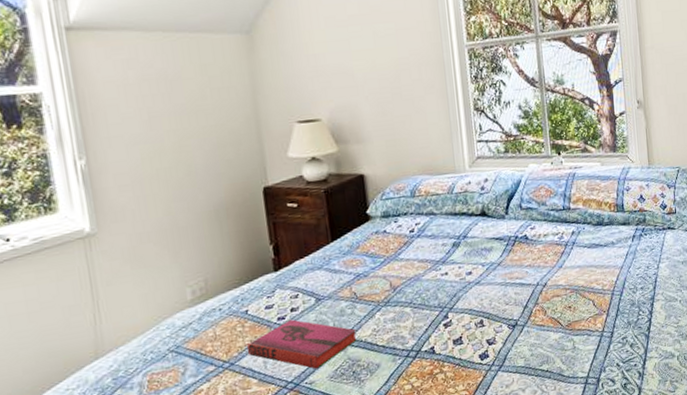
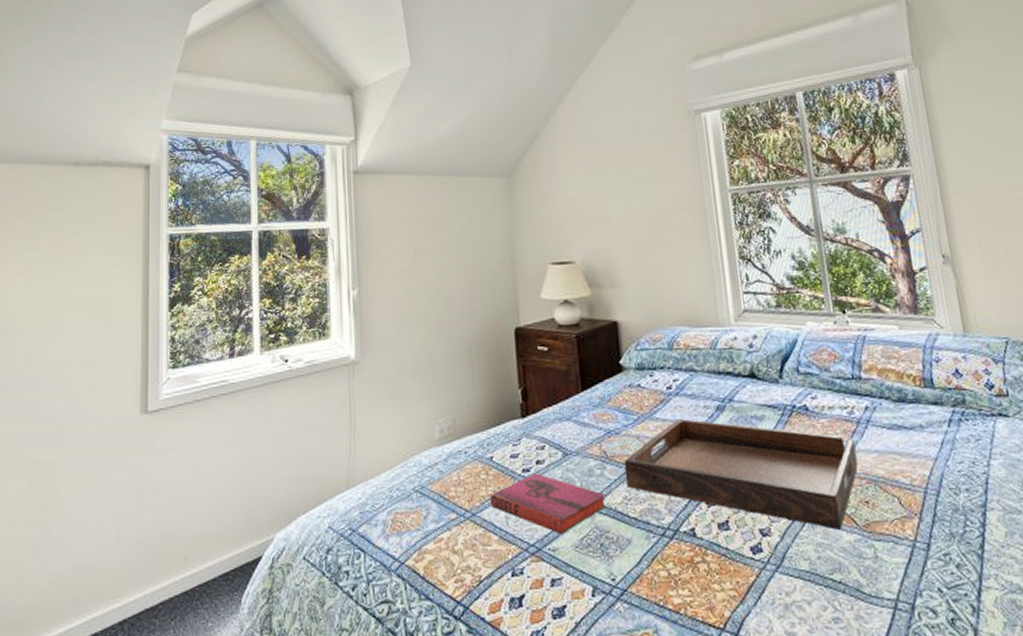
serving tray: none [372,257,565,332] -> present [624,419,858,530]

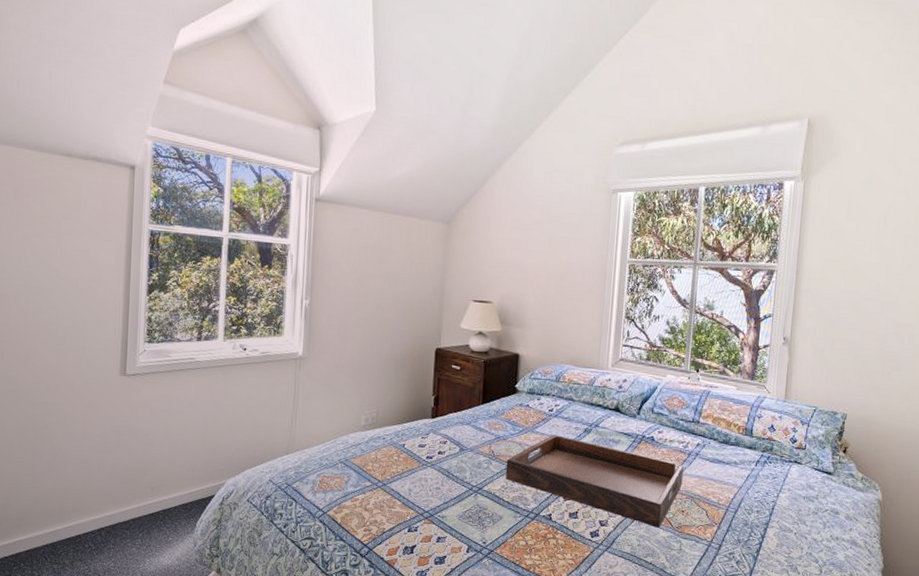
hardback book: present [489,473,606,534] -> none [398,460,488,507]

